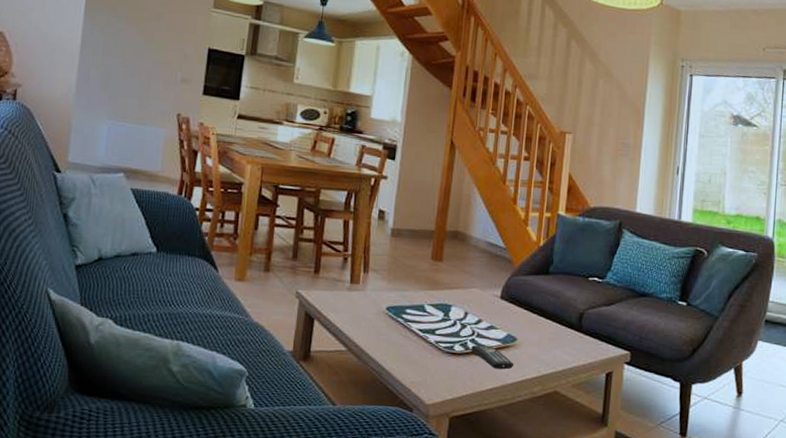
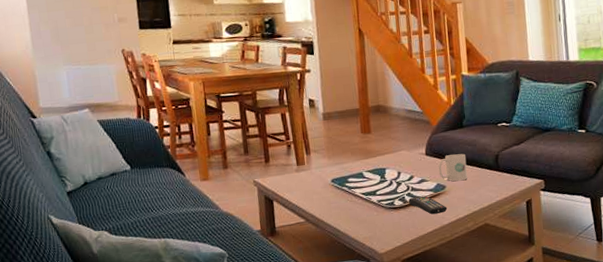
mug: none [511,303,546,335] -> present [438,153,467,181]

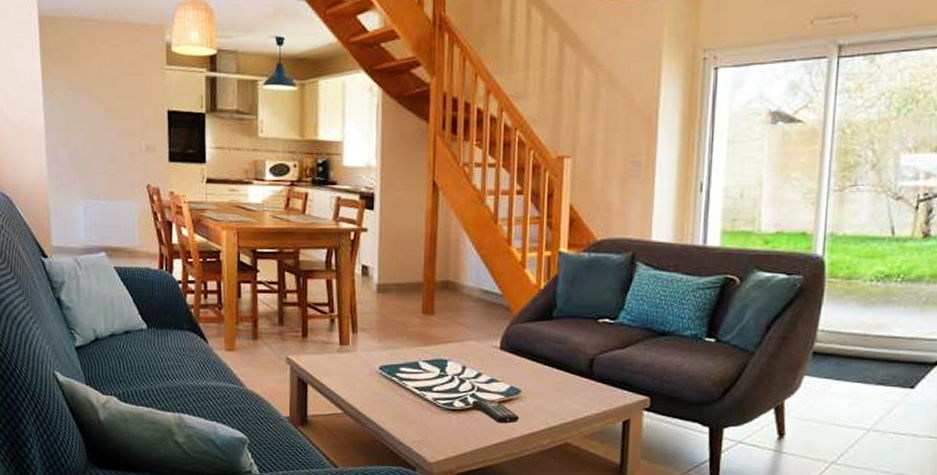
mug: present [438,153,467,181] -> none [514,352,552,385]

